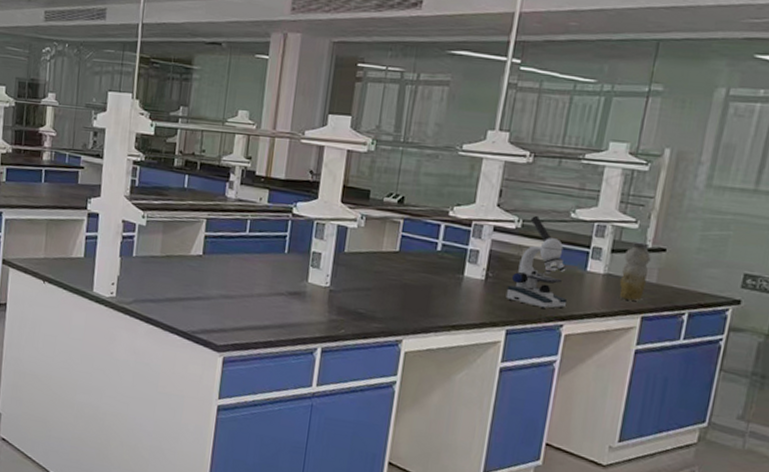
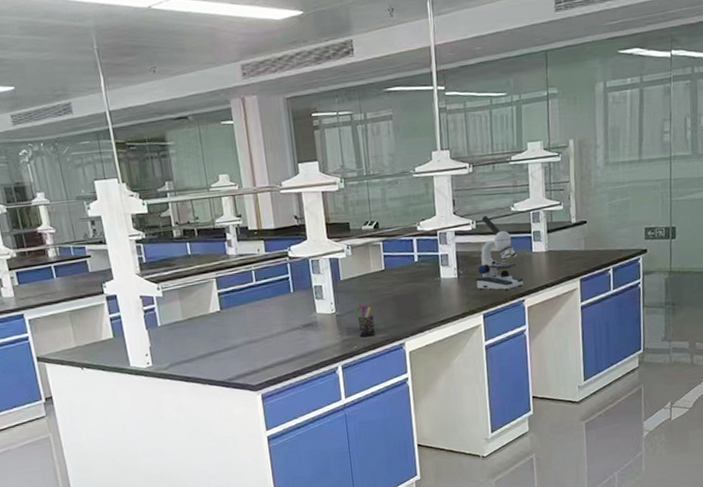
pen holder: none [350,282,373,324] -> present [354,303,375,337]
beverage bottle: present [619,241,651,301] -> none [558,219,578,269]

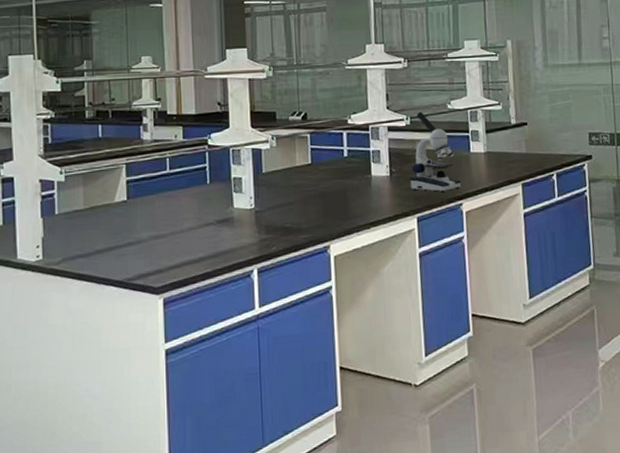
pen holder: present [354,303,375,337] -> none [275,198,297,238]

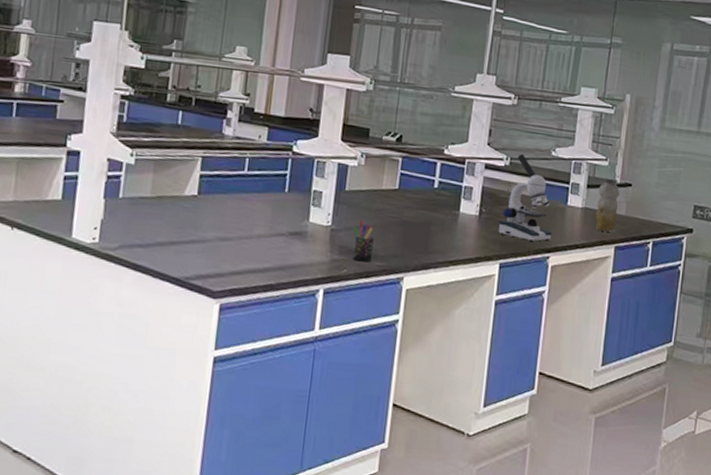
pen holder: none [275,198,297,238] -> present [352,220,374,262]
beverage bottle: none [497,120,519,172] -> present [595,177,620,232]

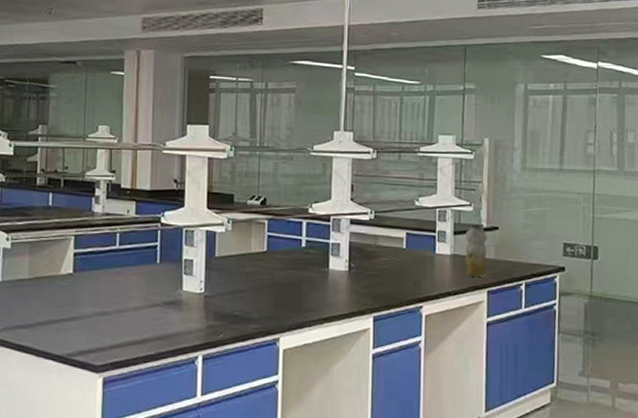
pen holder: present [352,220,374,262] -> none [226,285,247,326]
microscope: present [498,153,553,242] -> none [369,206,423,293]

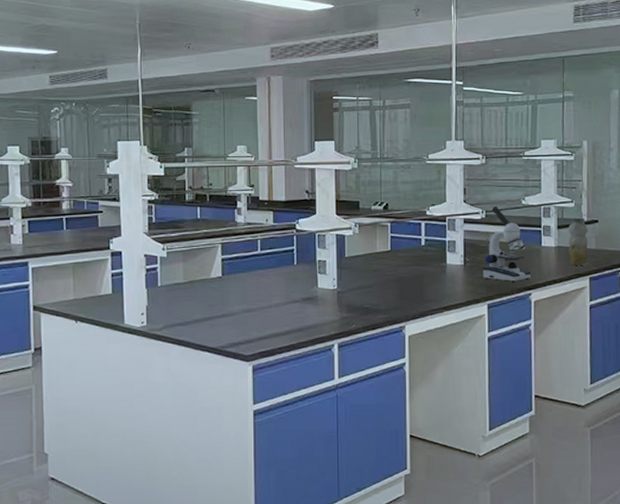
microscope: none [369,206,423,293] -> present [482,206,531,283]

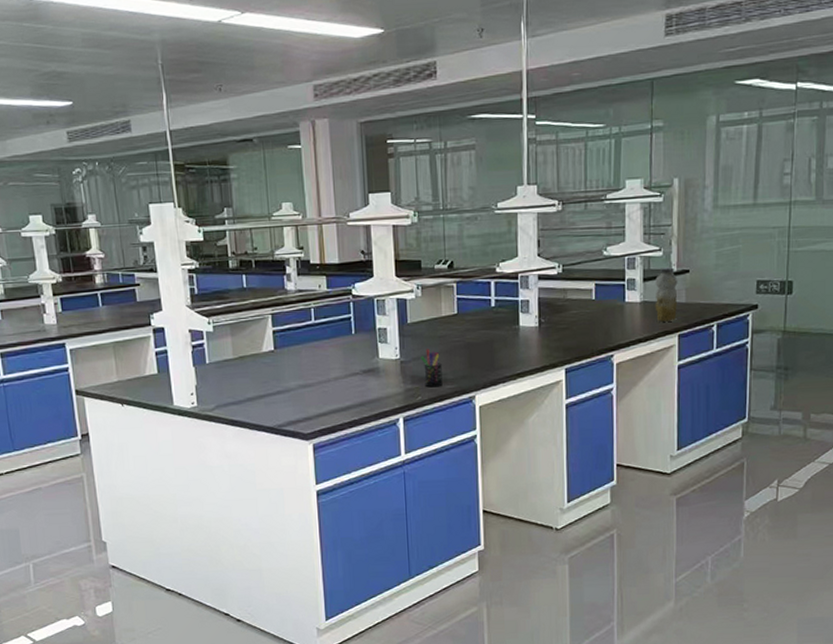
pen holder: none [356,281,375,317] -> present [421,349,443,388]
microscope: present [482,206,531,283] -> none [559,258,614,344]

